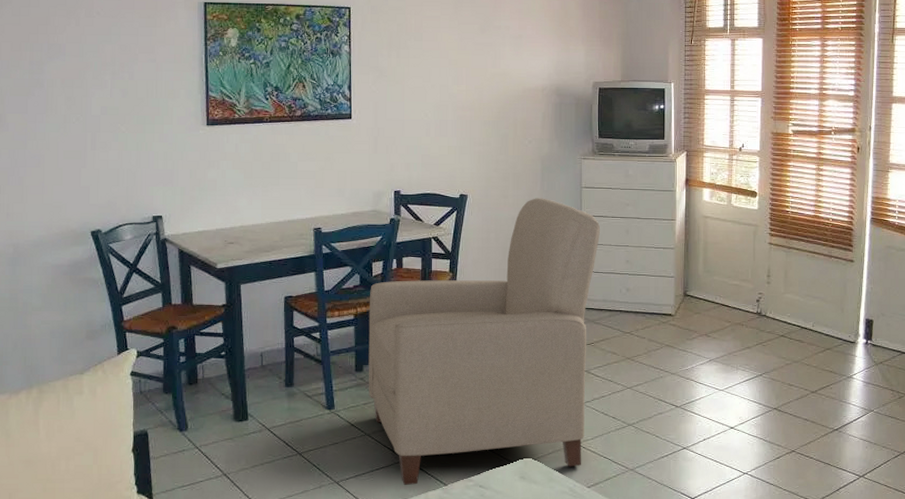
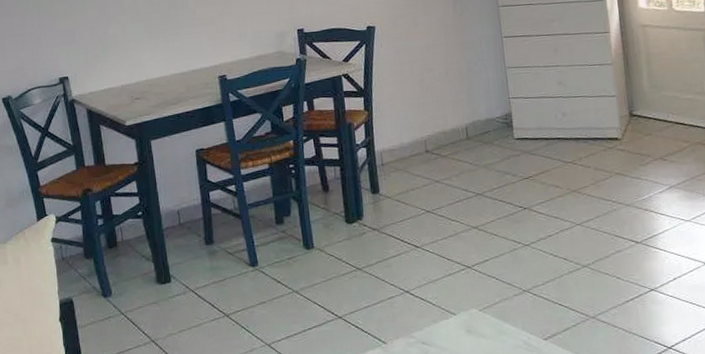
chair: present [368,198,601,486] -> none [282,22,534,346]

